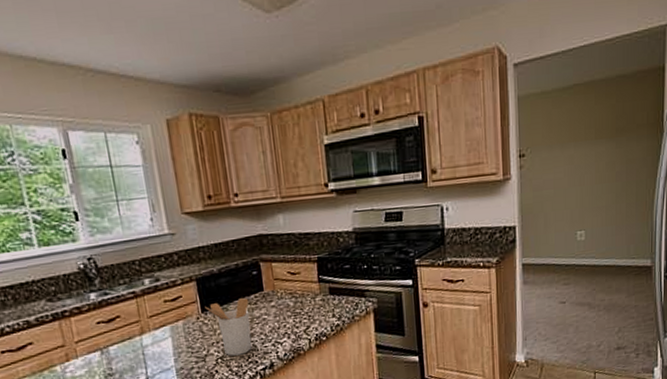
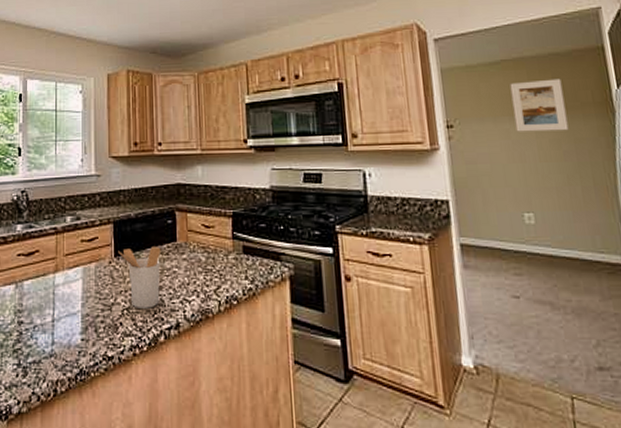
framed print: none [579,101,624,157] -> present [510,78,569,132]

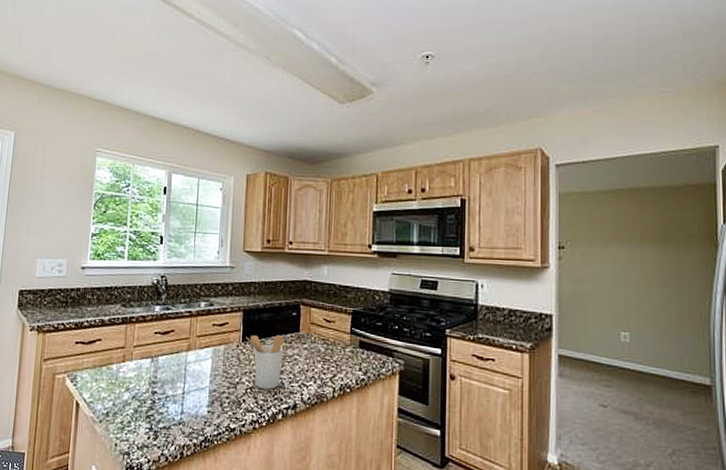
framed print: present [510,78,569,132] -> none [622,210,672,260]

